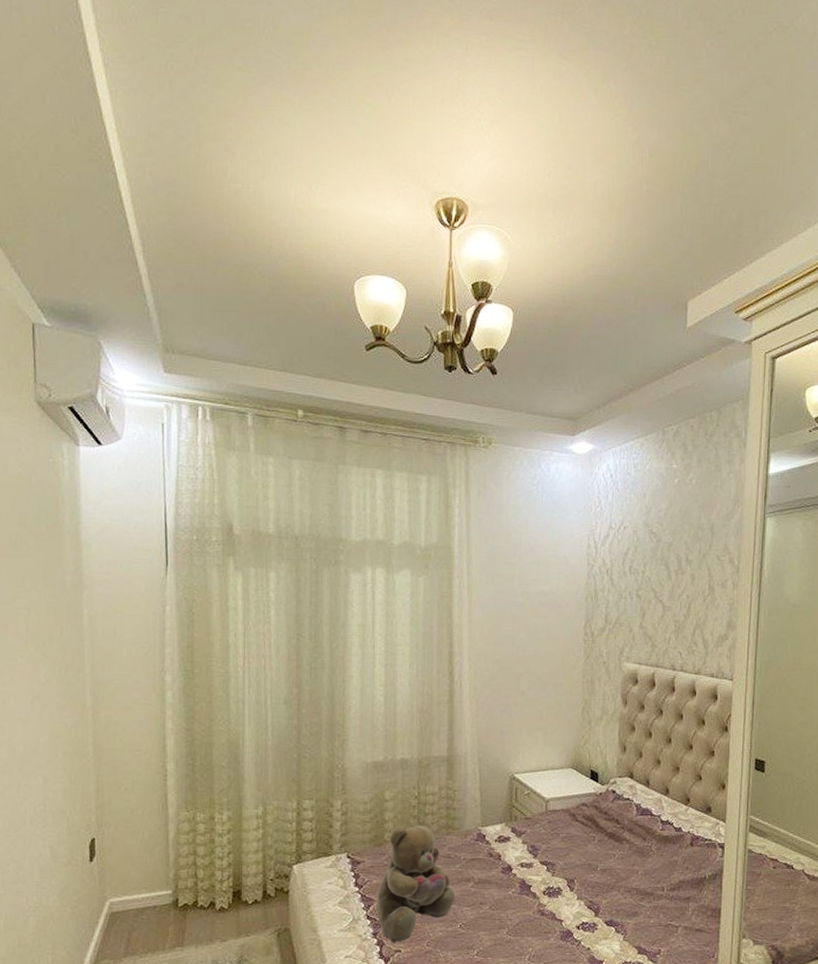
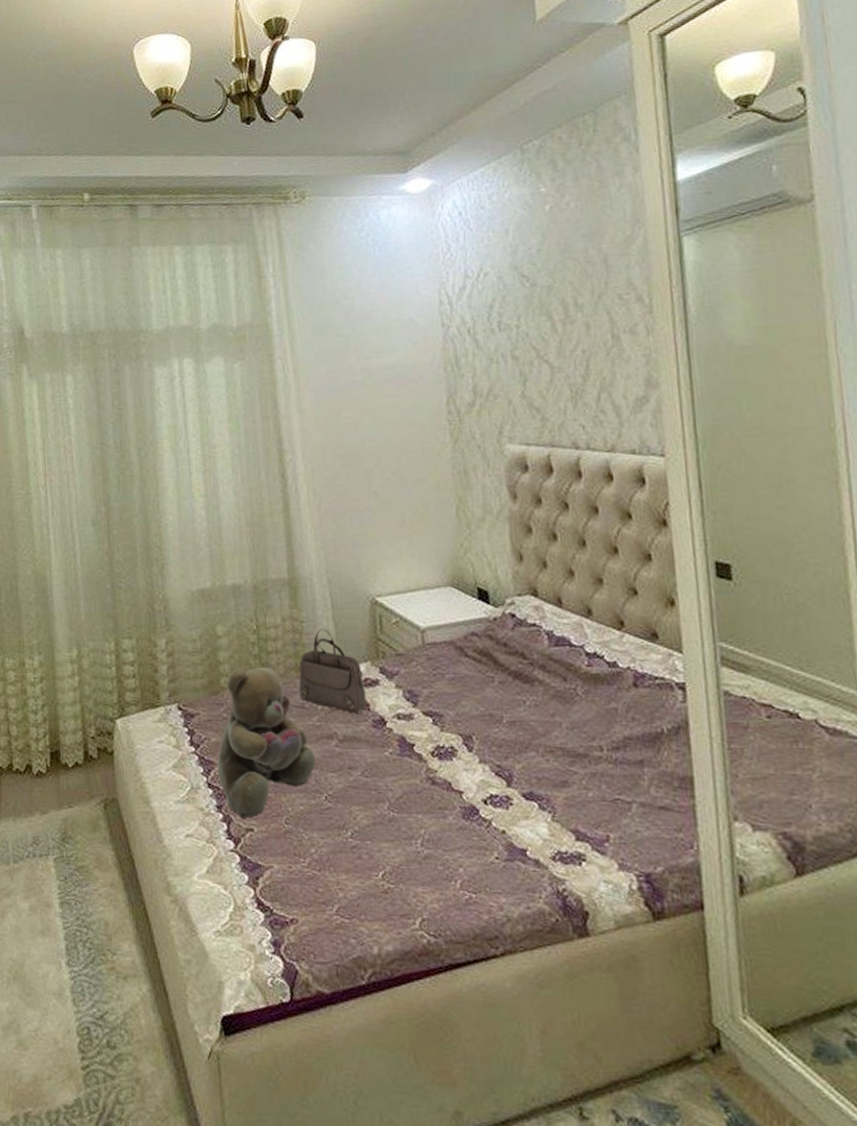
handbag: none [447,797,499,862] -> present [298,628,366,713]

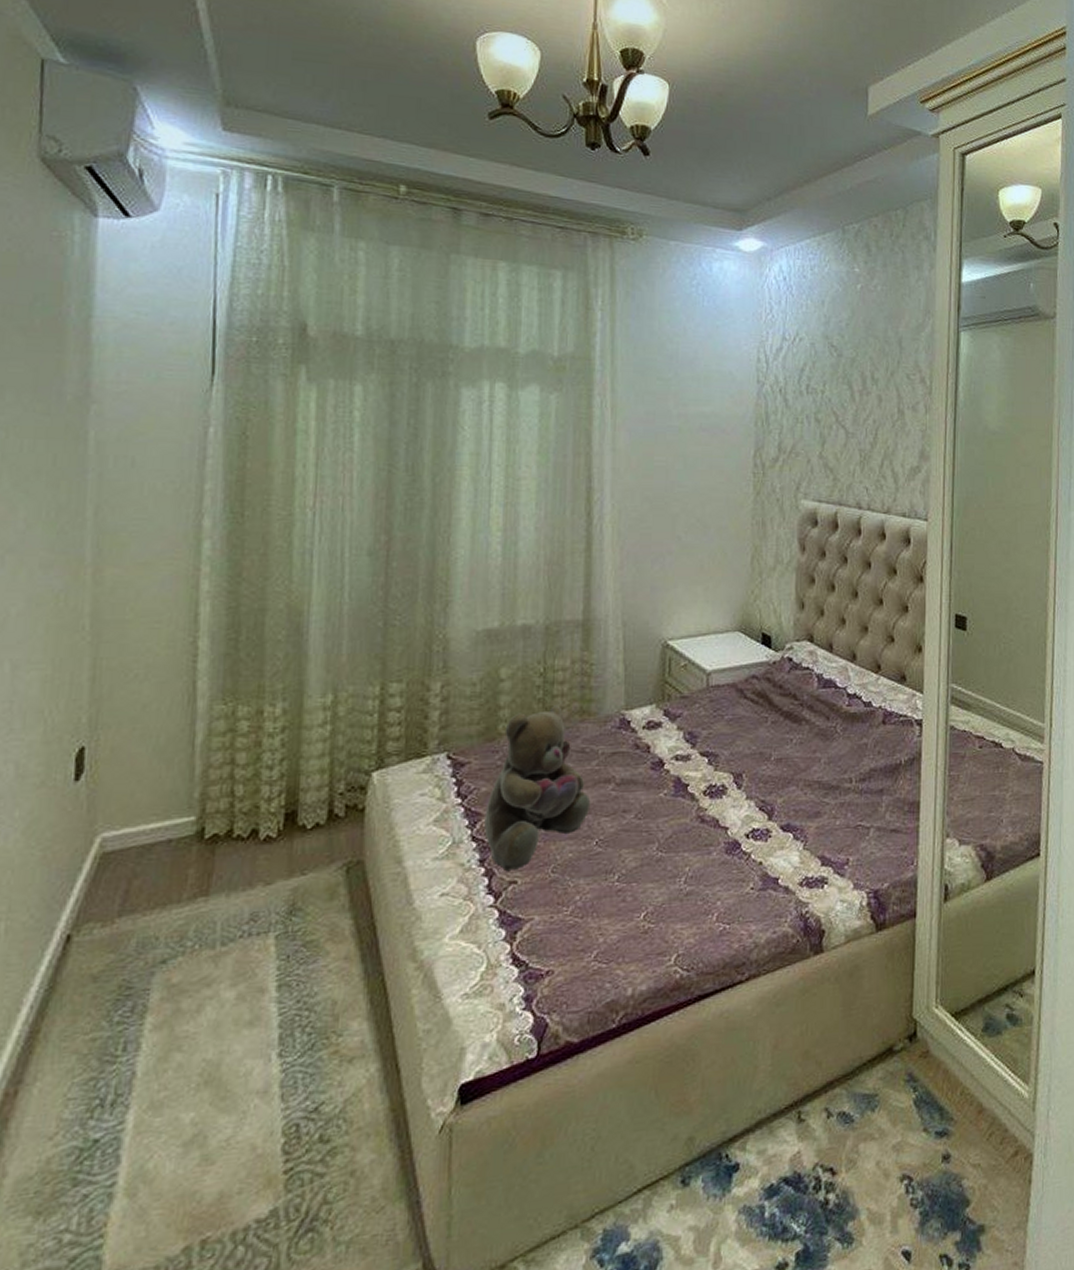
handbag: present [298,628,366,713] -> none [581,671,648,756]

